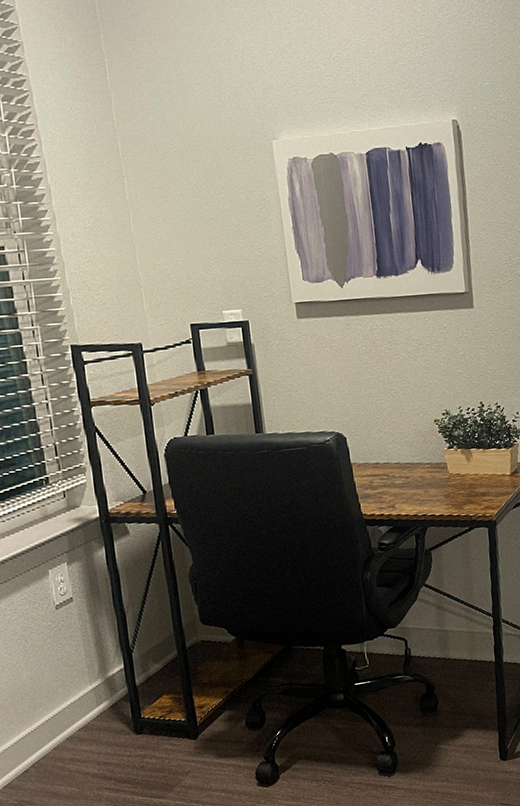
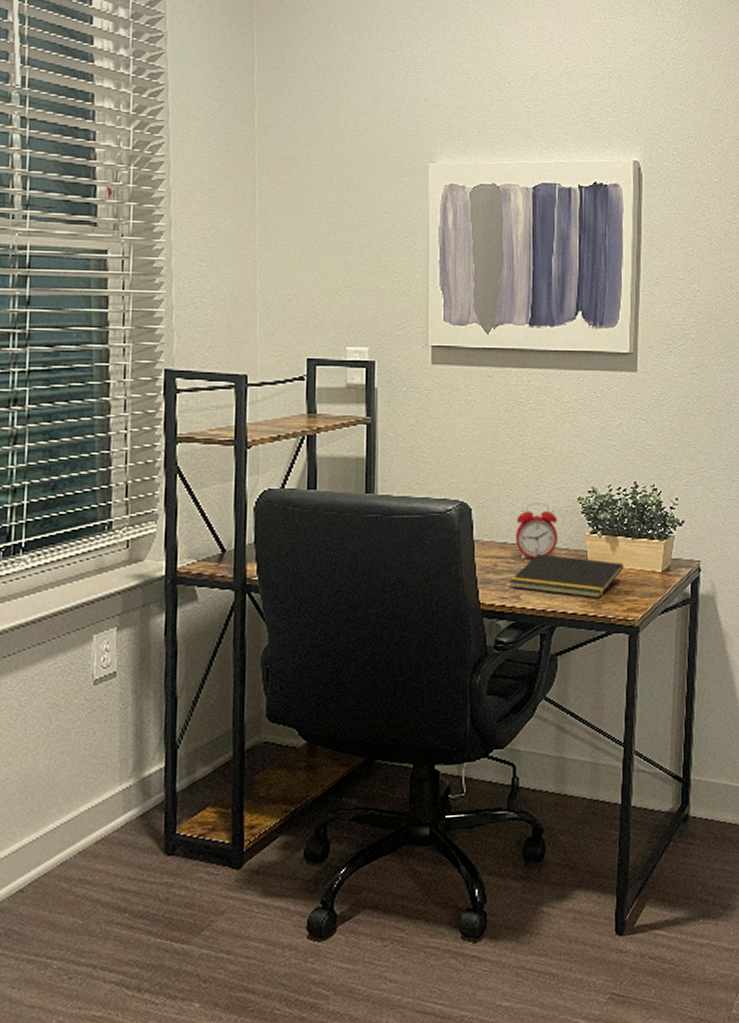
notepad: none [384,469,478,502] -> present [509,553,623,599]
alarm clock: none [385,426,422,476] -> present [515,501,559,560]

